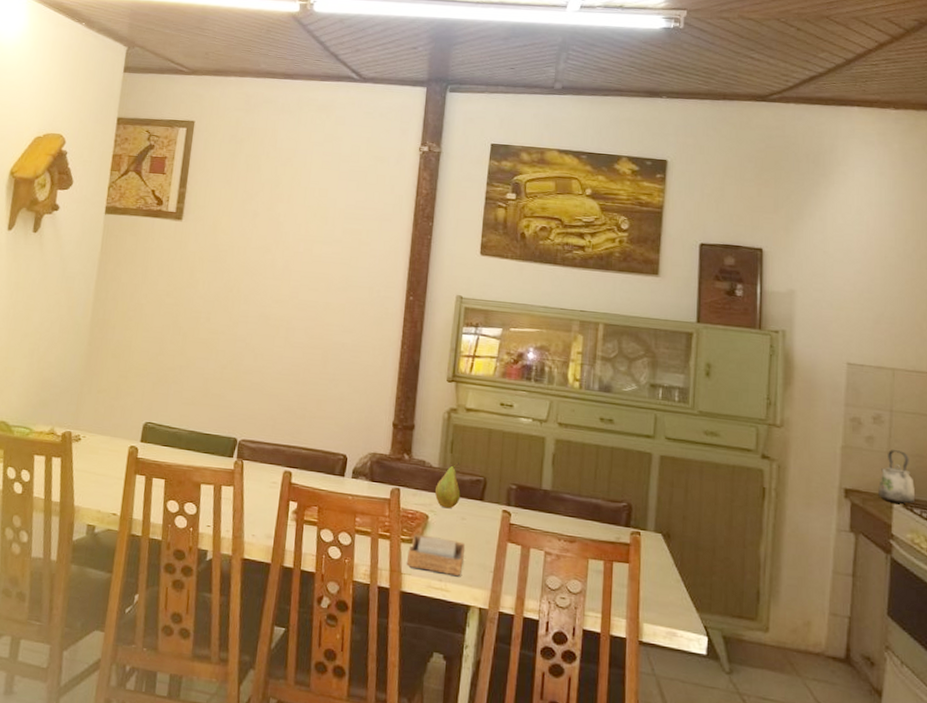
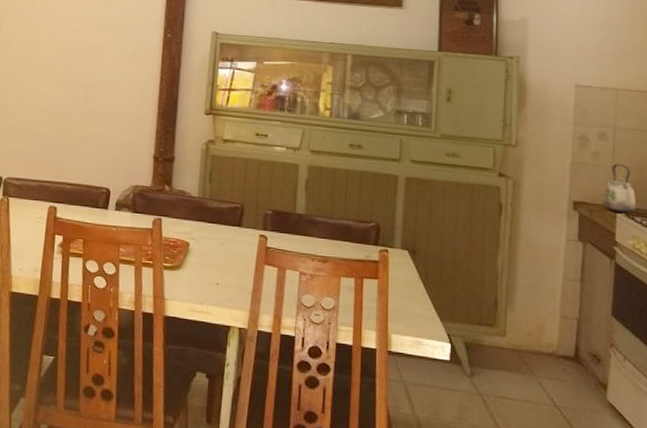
napkin holder: present [406,534,466,577] -> none [169,261,225,300]
fruit: present [434,462,461,509] -> none [194,191,220,236]

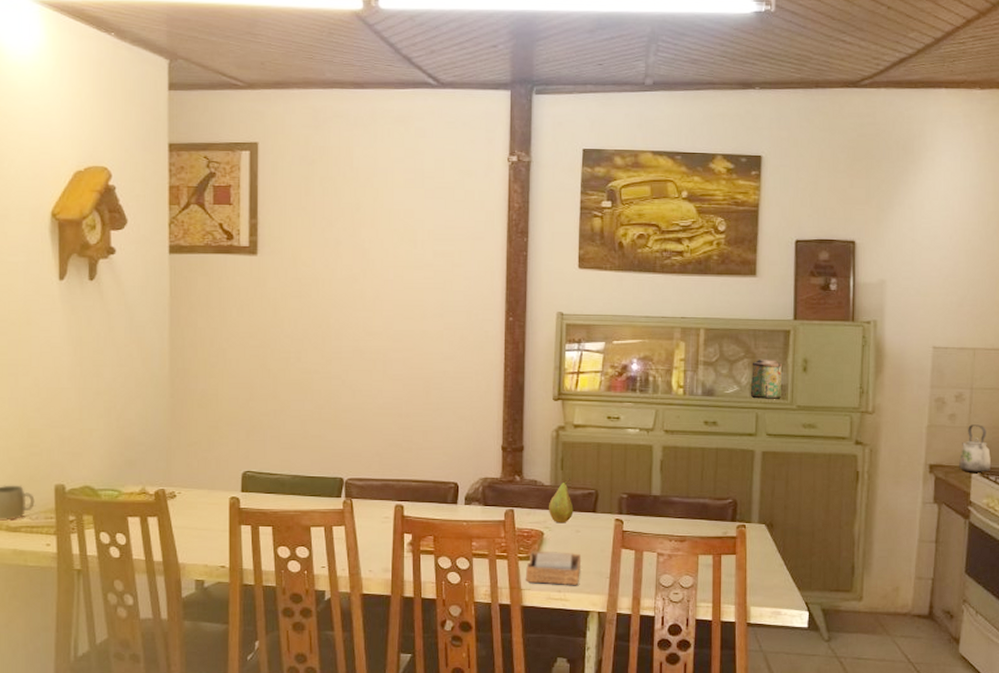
napkin holder: none [169,261,225,300] -> present [525,551,582,586]
fruit: none [194,191,220,236] -> present [548,478,574,524]
canister: none [395,86,427,127] -> present [750,359,783,399]

